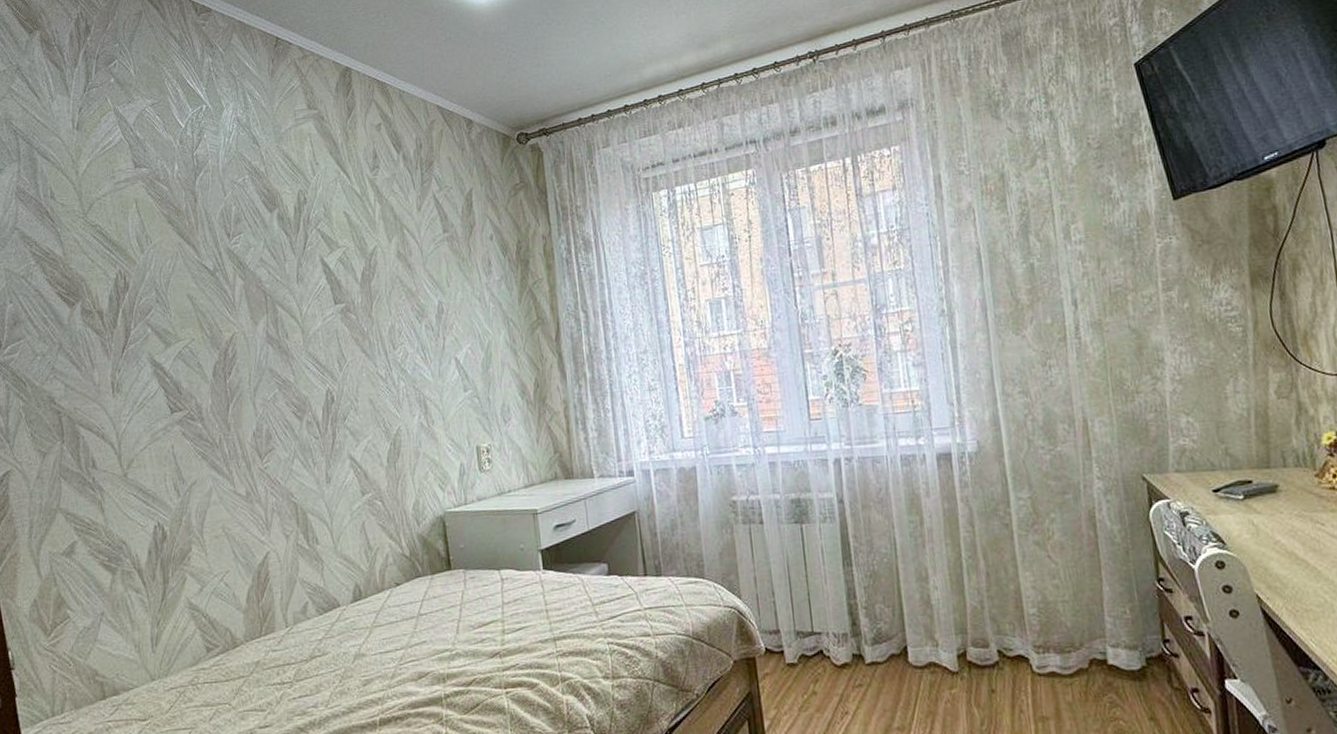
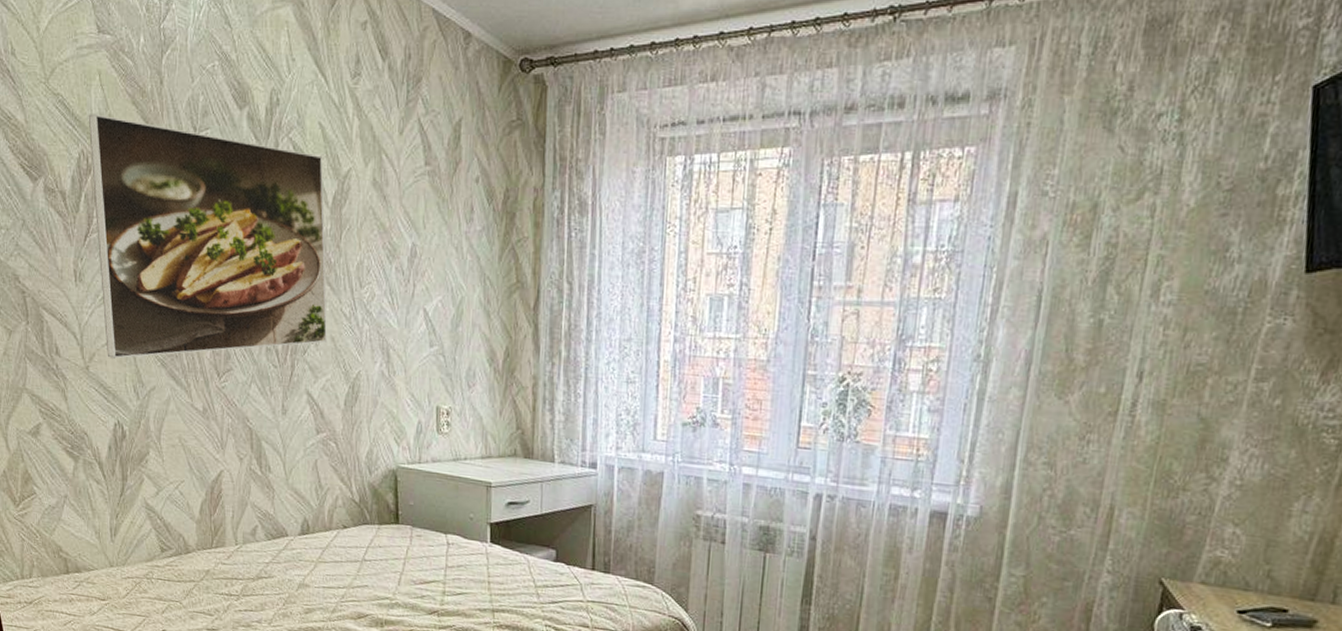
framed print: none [125,236,366,461] -> present [88,114,328,359]

